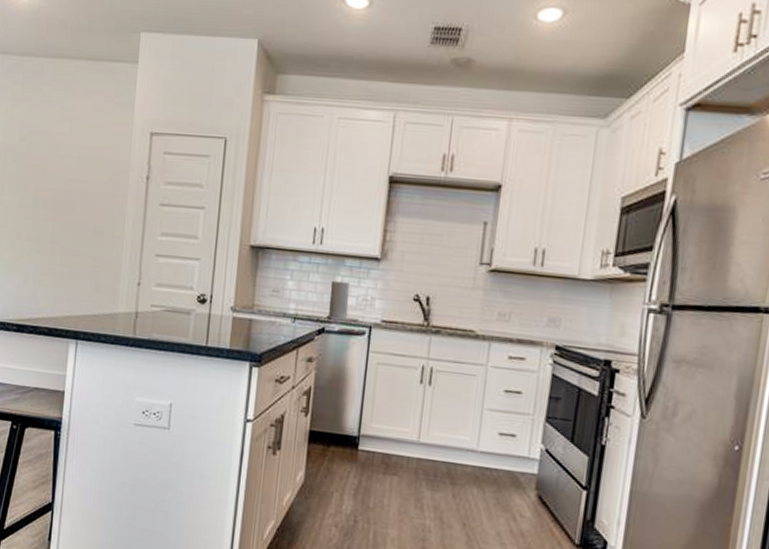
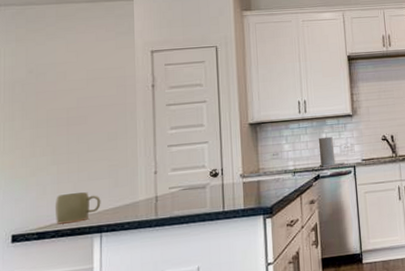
mug: none [34,288,80,322] -> present [54,191,101,225]

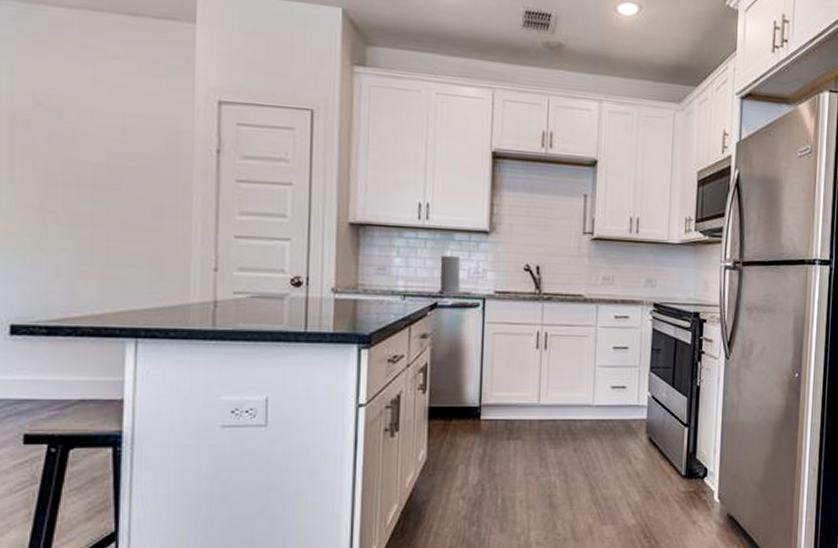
mug: present [54,191,101,225] -> none [72,280,138,320]

